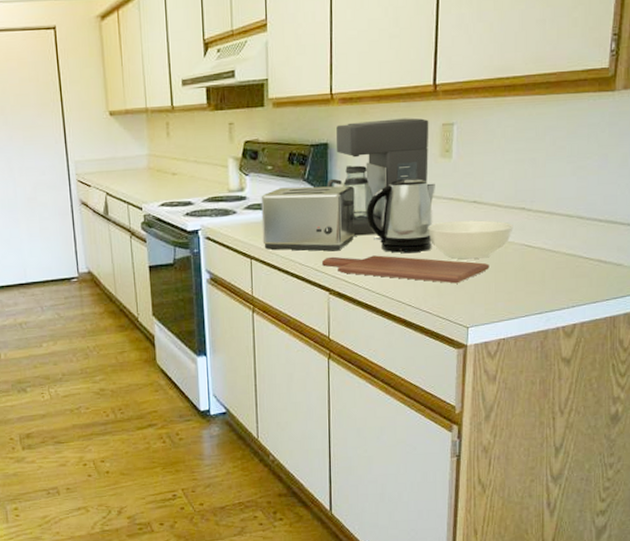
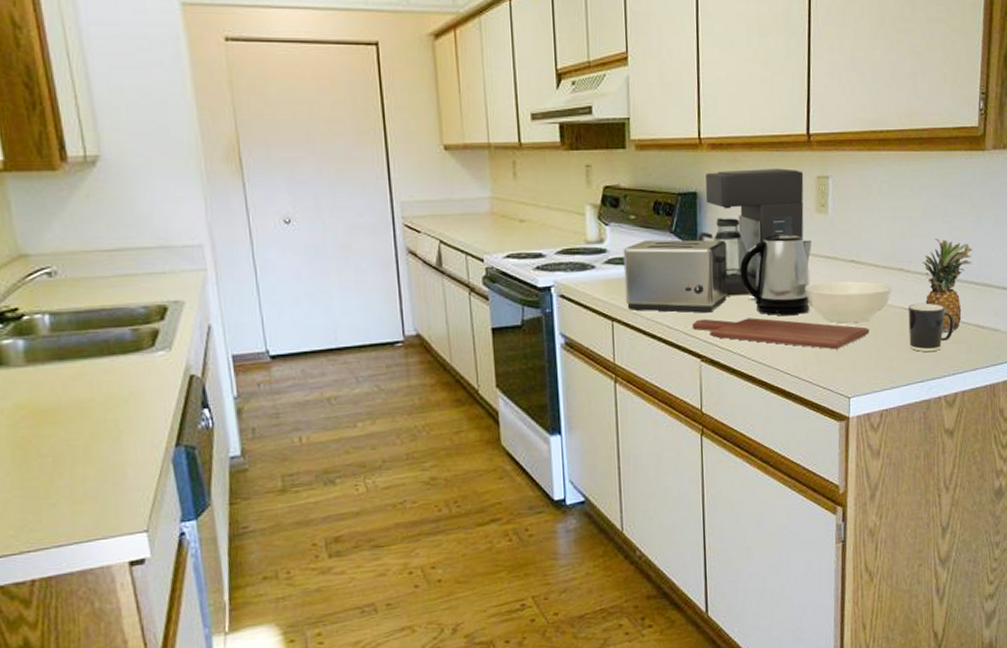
mug: none [529,239,575,286] -> present [908,303,954,352]
fruit: none [544,178,597,267] -> present [922,238,972,333]

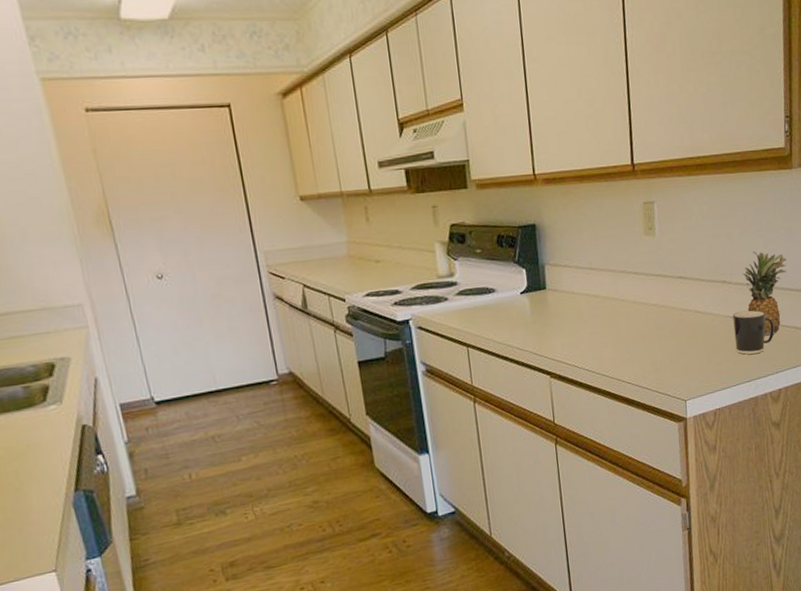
toaster: present [623,239,728,313] -> none [472,266,570,336]
cutting board: present [693,317,870,350] -> none [540,334,700,359]
coffee maker: present [696,168,804,296] -> none [538,197,635,317]
kettle: present [740,233,812,316] -> none [579,256,645,332]
bowl: present [804,280,892,323] -> none [638,294,718,334]

